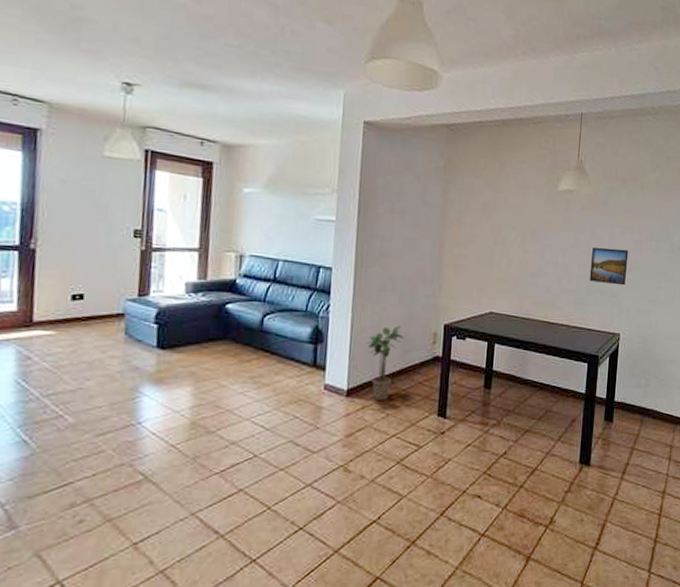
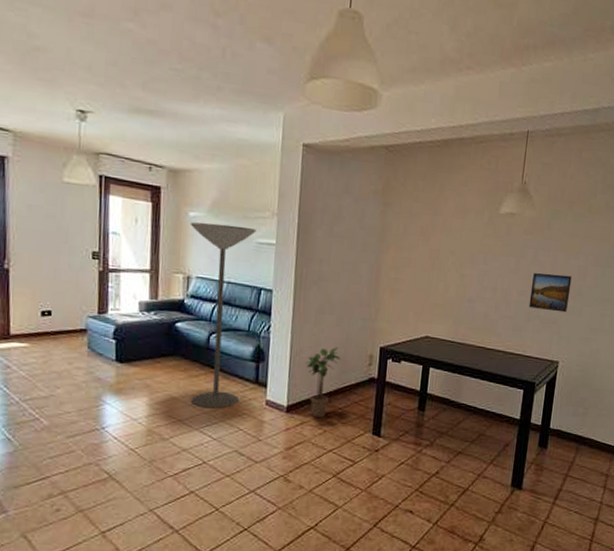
floor lamp: none [242,198,315,396] -> present [190,222,256,409]

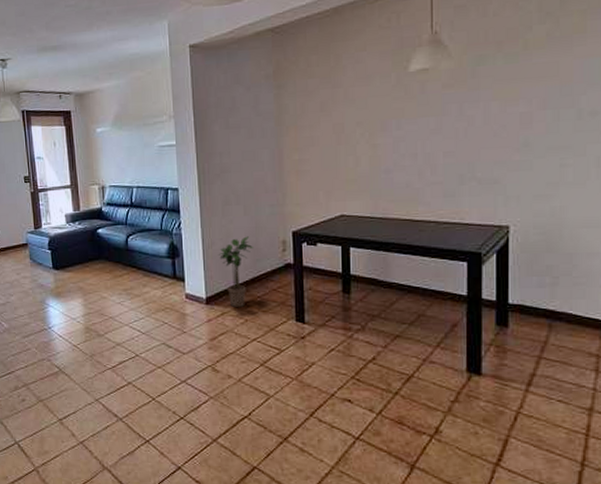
floor lamp: present [190,222,256,409] -> none [98,133,161,305]
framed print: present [528,273,572,313] -> none [460,126,513,170]

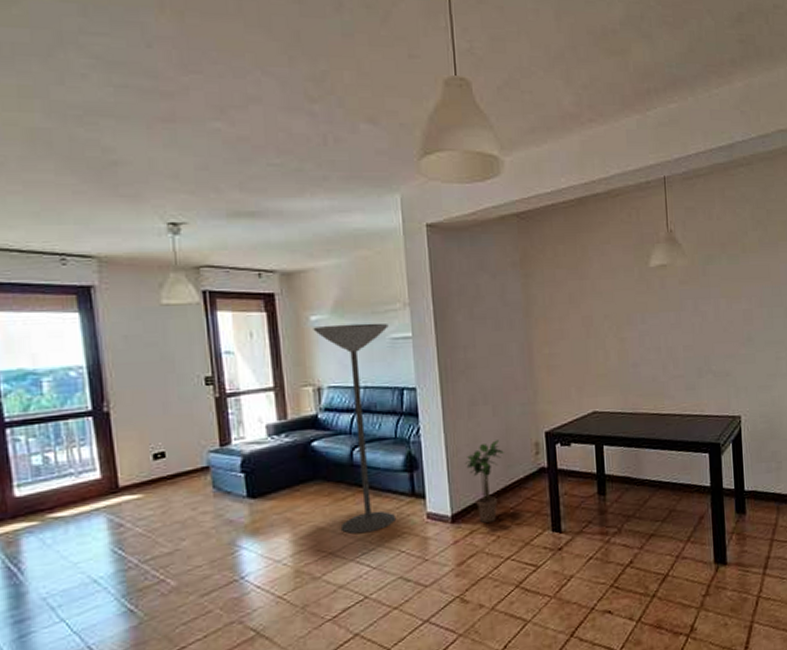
floor lamp: none [98,133,161,305] -> present [313,323,397,535]

